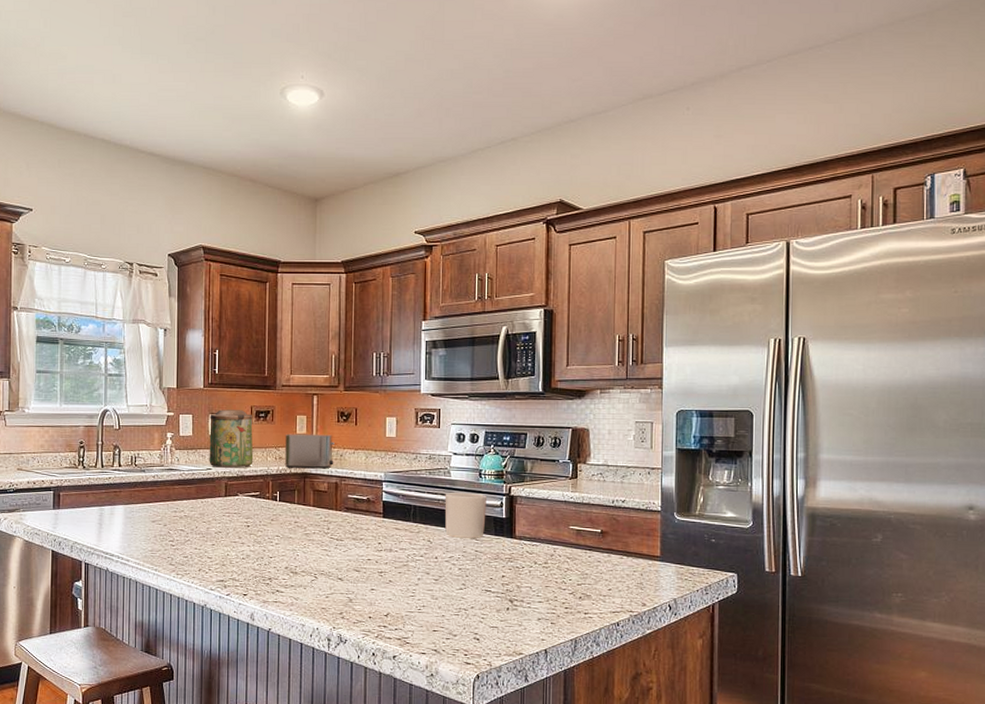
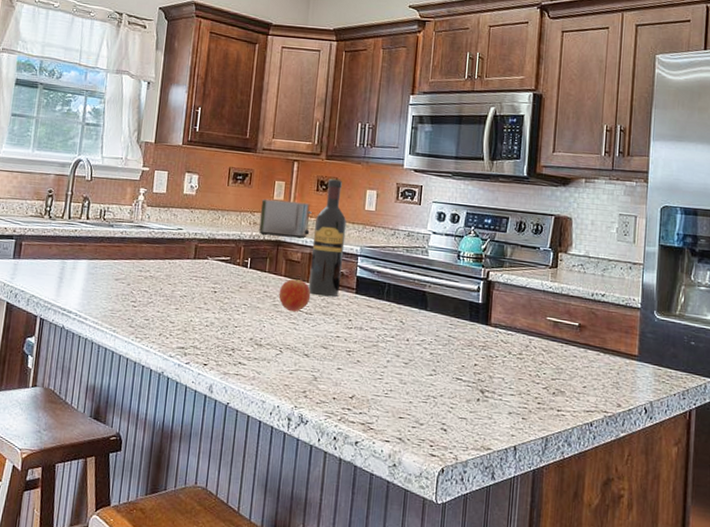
canister: present [209,409,254,468] -> none [180,168,231,231]
fruit: none [309,504,340,540] -> present [278,274,311,312]
wine bottle: none [337,408,369,523] -> present [308,178,347,297]
mug: present [444,493,486,538] -> none [419,272,464,323]

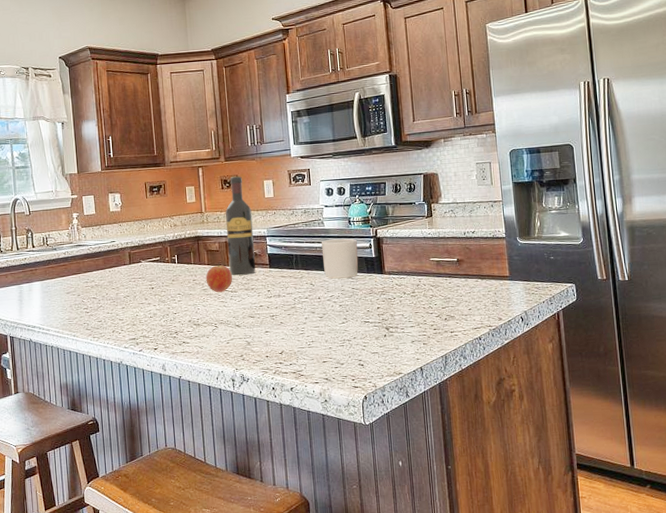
toaster: present [258,198,313,238] -> none [177,200,222,234]
mug: none [419,272,464,323] -> present [321,238,359,279]

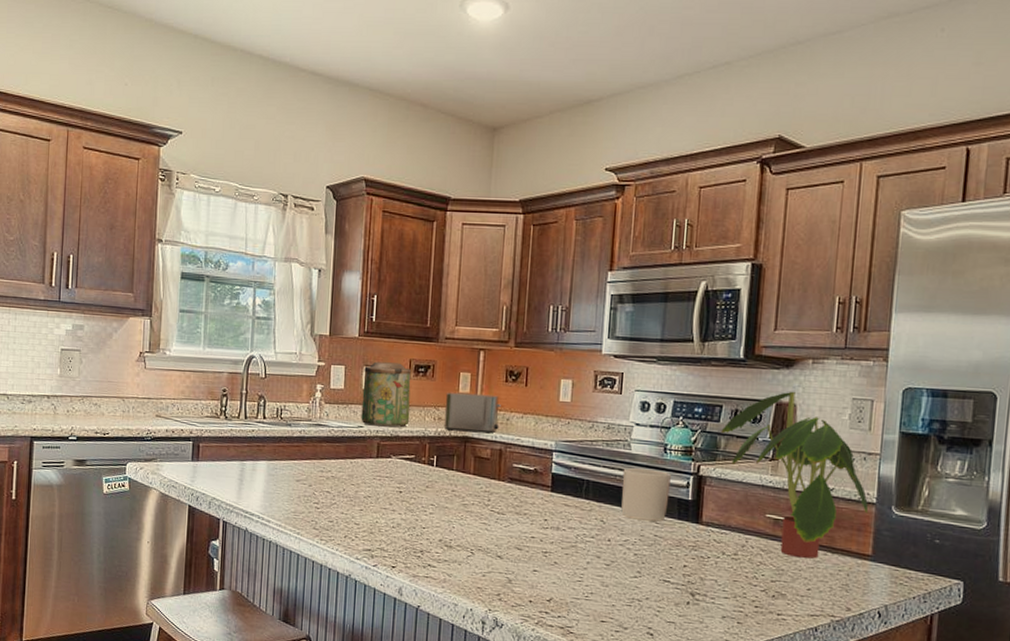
canister: none [109,187,152,240] -> present [361,361,412,428]
toaster: none [177,200,222,234] -> present [443,392,502,434]
fruit: present [205,261,233,293] -> none [468,472,503,512]
wine bottle: present [225,175,256,276] -> none [499,367,540,496]
plant: none [387,164,502,287] -> present [721,391,869,559]

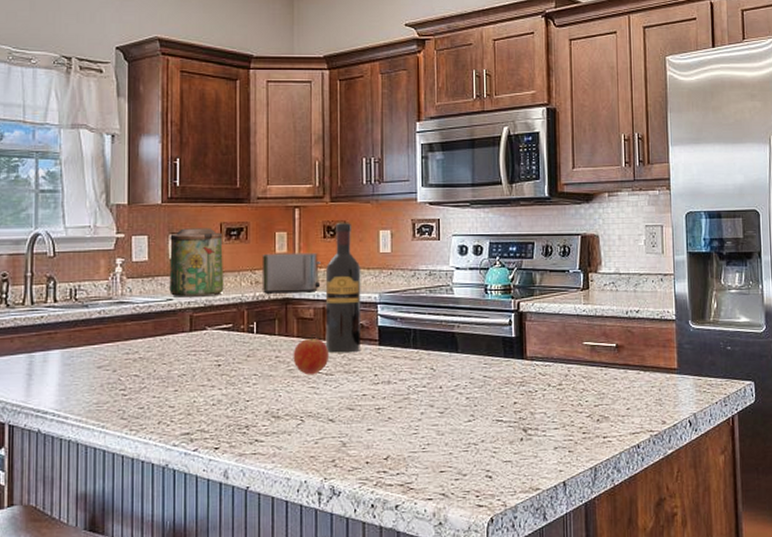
fruit: none [468,472,503,512] -> present [293,333,330,375]
wine bottle: none [499,367,540,496] -> present [325,222,361,353]
mug: present [621,468,671,522] -> none [448,311,494,363]
plant: present [721,391,869,559] -> none [535,223,670,379]

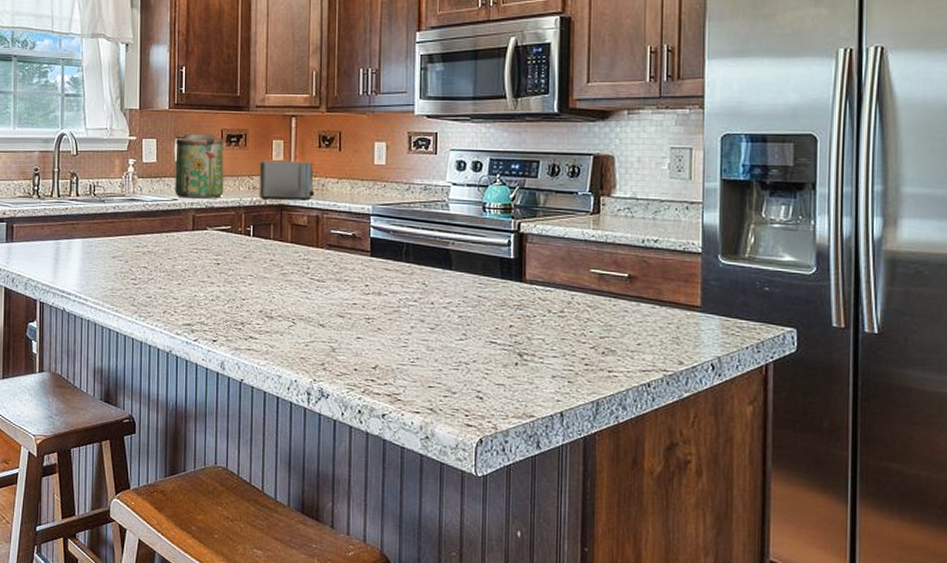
fruit: present [293,333,330,375] -> none [286,240,322,280]
wine bottle: present [325,222,361,353] -> none [318,132,355,262]

